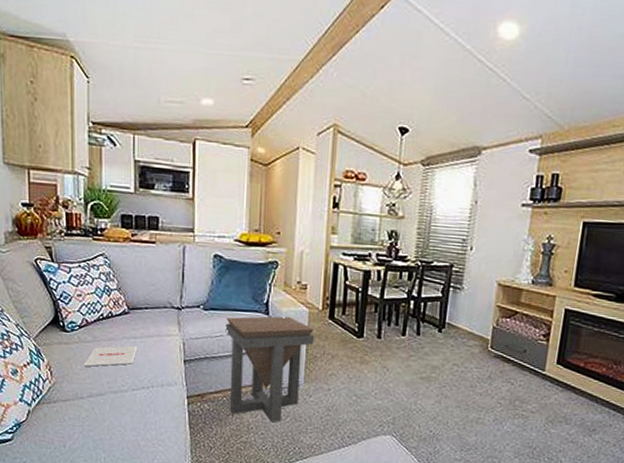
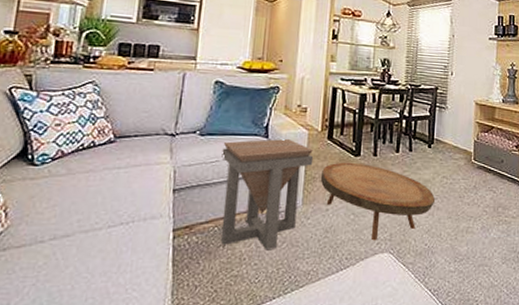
magazine: present [83,346,138,367] -> none [50,177,121,203]
coffee table: none [321,342,444,423] -> present [320,162,436,241]

